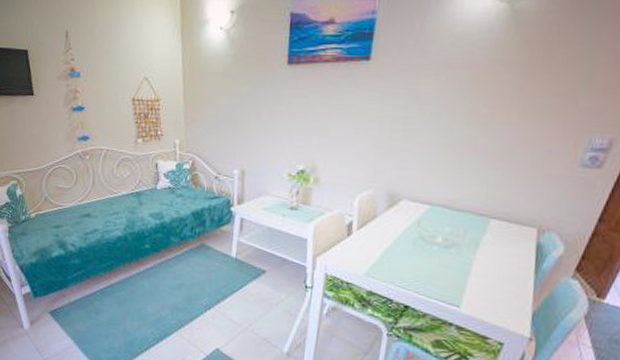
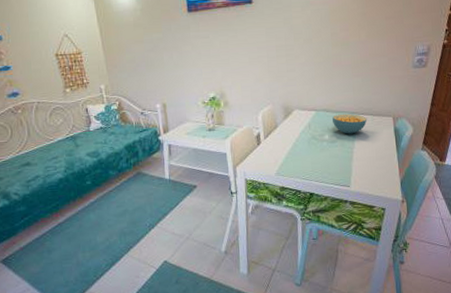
cereal bowl: none [451,213,500,242] -> present [332,113,367,134]

